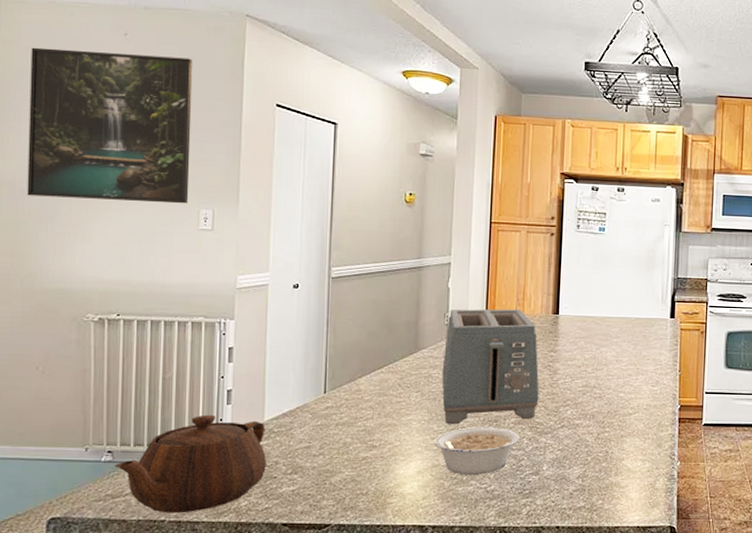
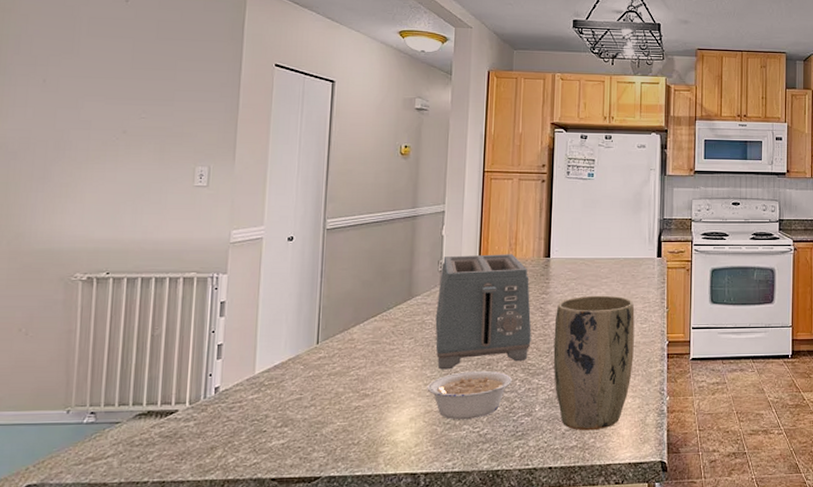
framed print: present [27,47,193,204] -> none [18,14,194,162]
teapot: present [115,414,266,513] -> none [97,370,256,474]
plant pot: none [561,355,646,492] -> present [553,295,635,431]

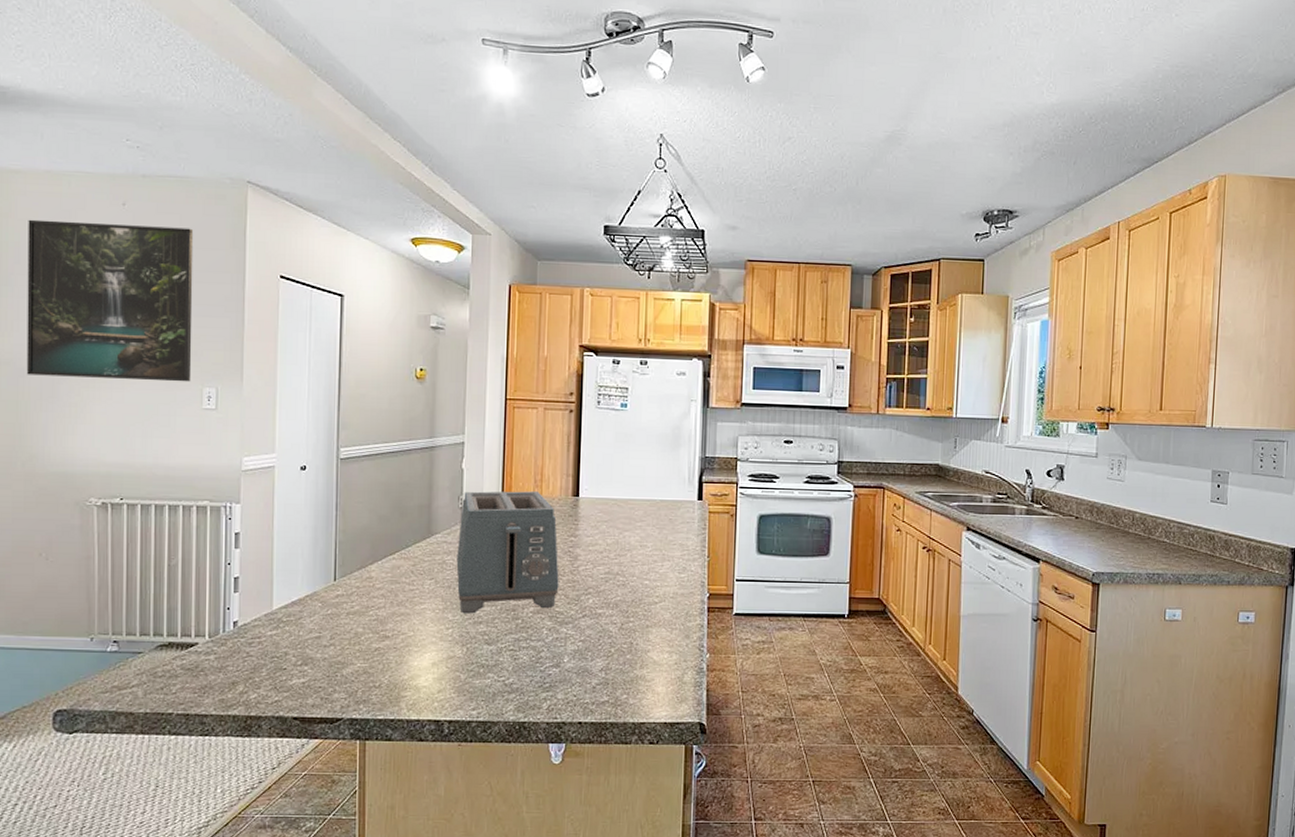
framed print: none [18,14,194,162] -> present [26,219,194,382]
legume: present [427,371,512,420] -> none [449,617,539,668]
plant pot: present [553,295,635,431] -> none [582,540,672,686]

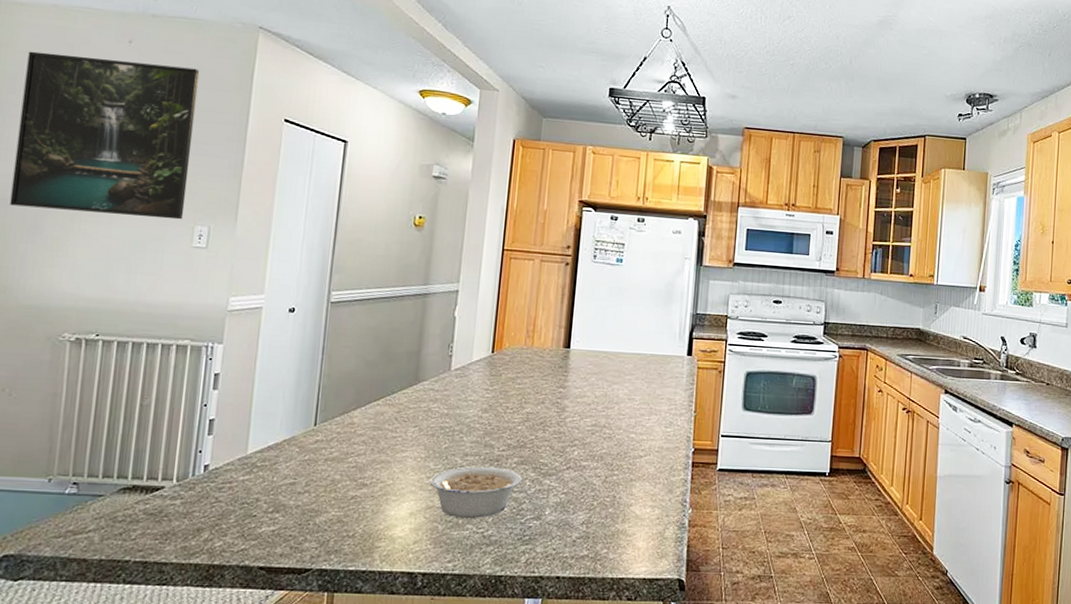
legume: none [449,617,539,668] -> present [429,467,522,519]
toaster: present [456,491,559,614] -> none [441,339,547,463]

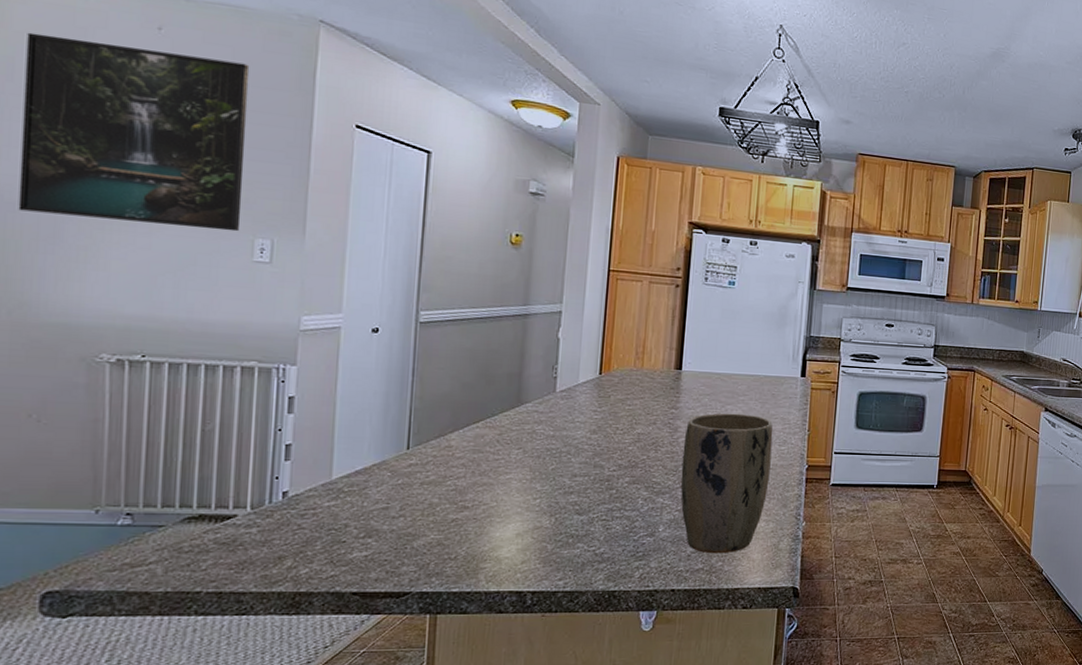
legume: present [429,467,522,519] -> none [536,487,634,538]
plant pot: none [567,392,660,540] -> present [680,413,773,554]

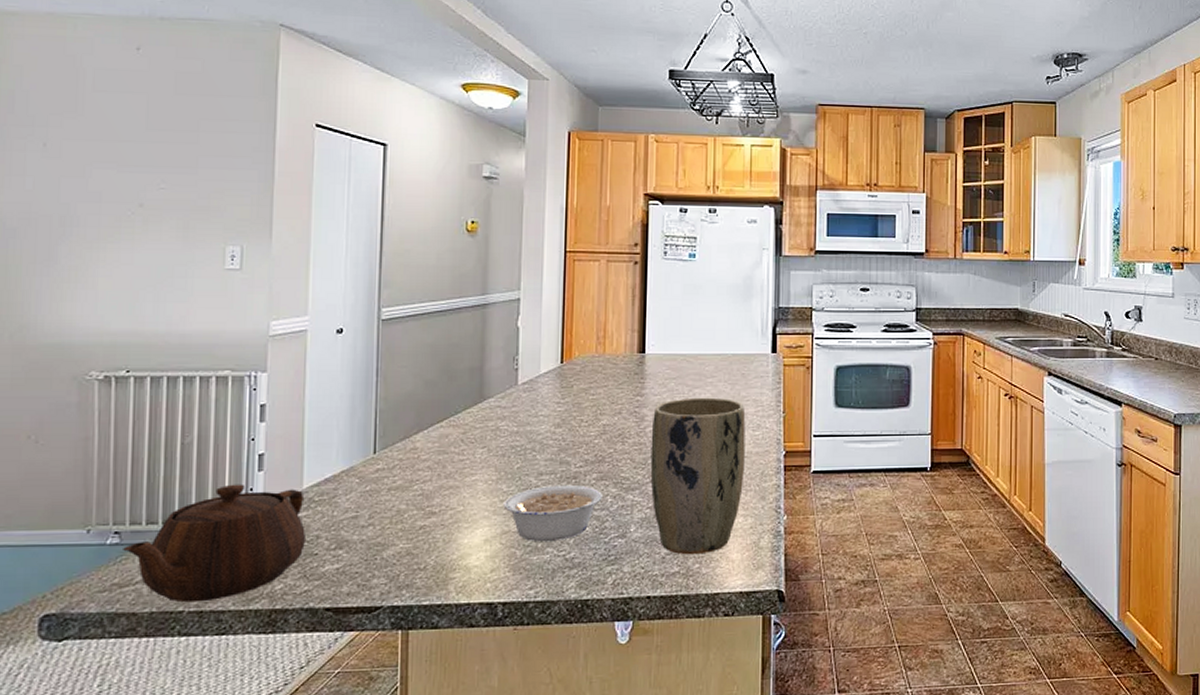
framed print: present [18,32,250,232] -> none [18,65,218,241]
teapot: none [135,472,333,584] -> present [123,484,305,603]
legume: none [536,487,634,538] -> present [503,485,602,542]

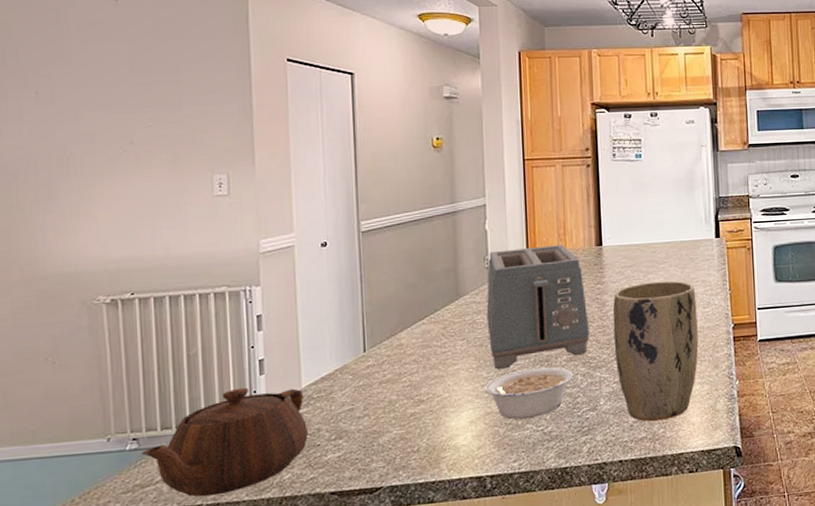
toaster: none [511,349,624,484] -> present [486,245,590,370]

